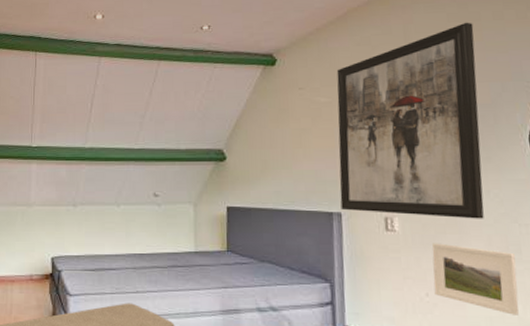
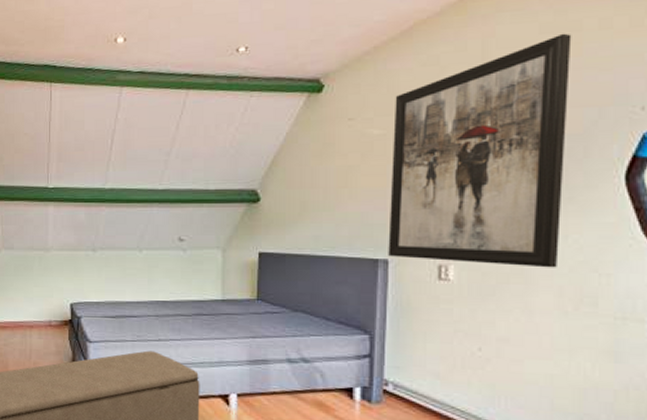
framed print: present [432,243,519,315] -> none [488,294,589,373]

